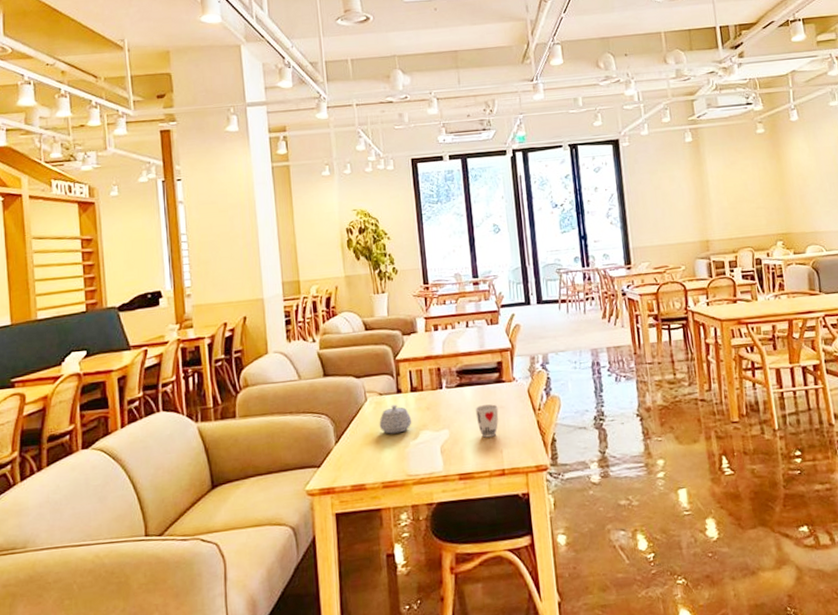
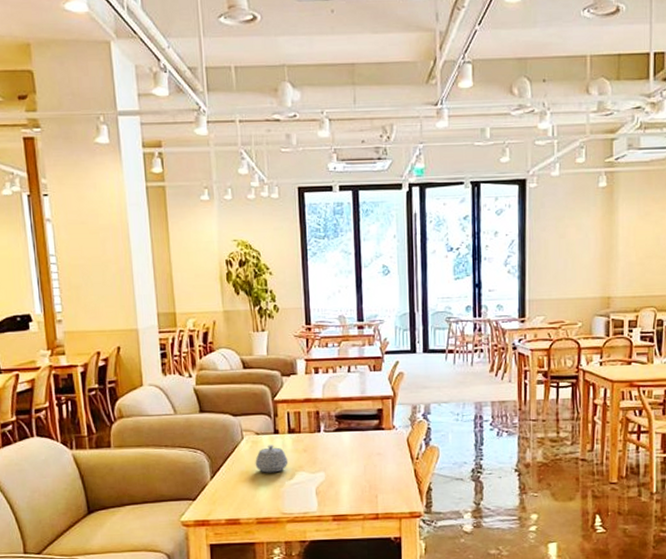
cup: present [475,404,499,438] -> none [352,450,376,483]

